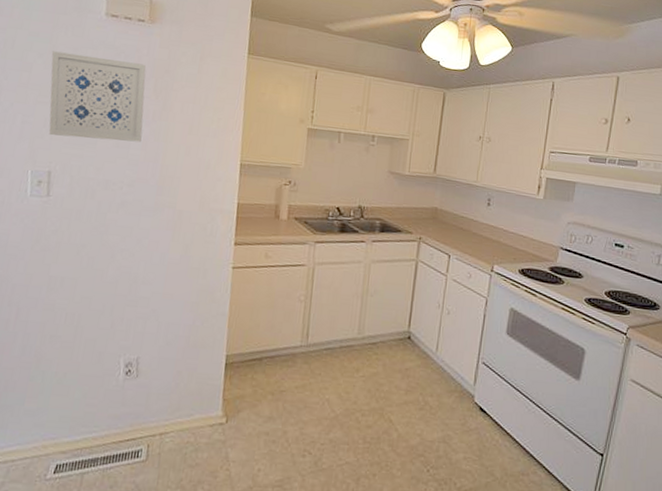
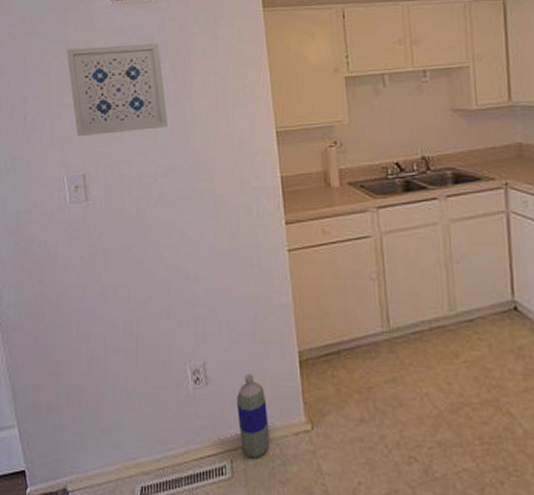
bottle: none [160,370,190,445] -> present [237,374,270,459]

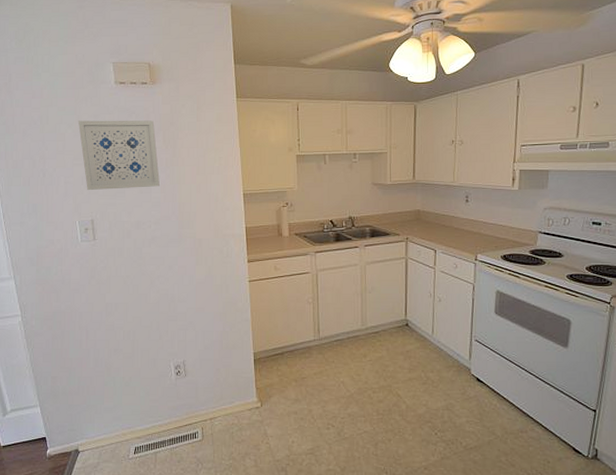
bottle: present [237,374,270,459] -> none [208,368,231,427]

